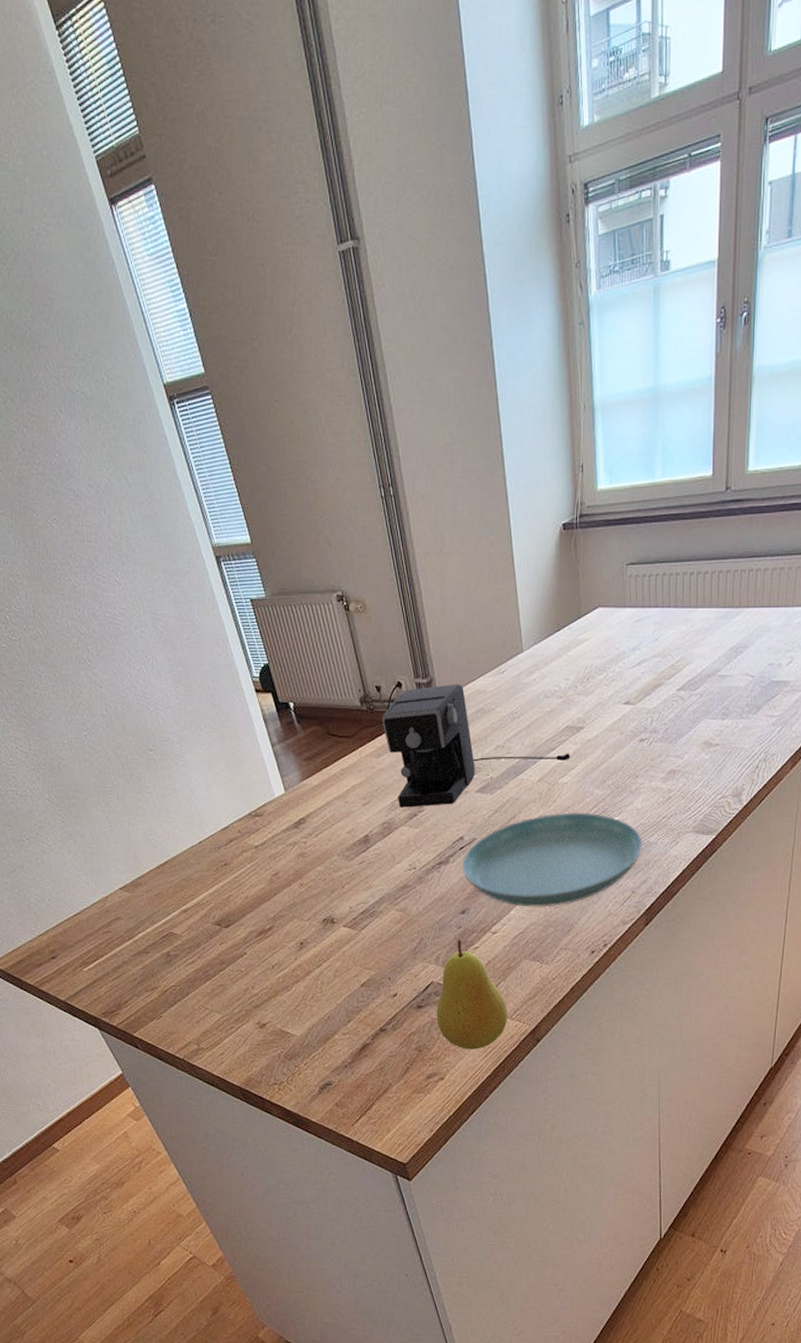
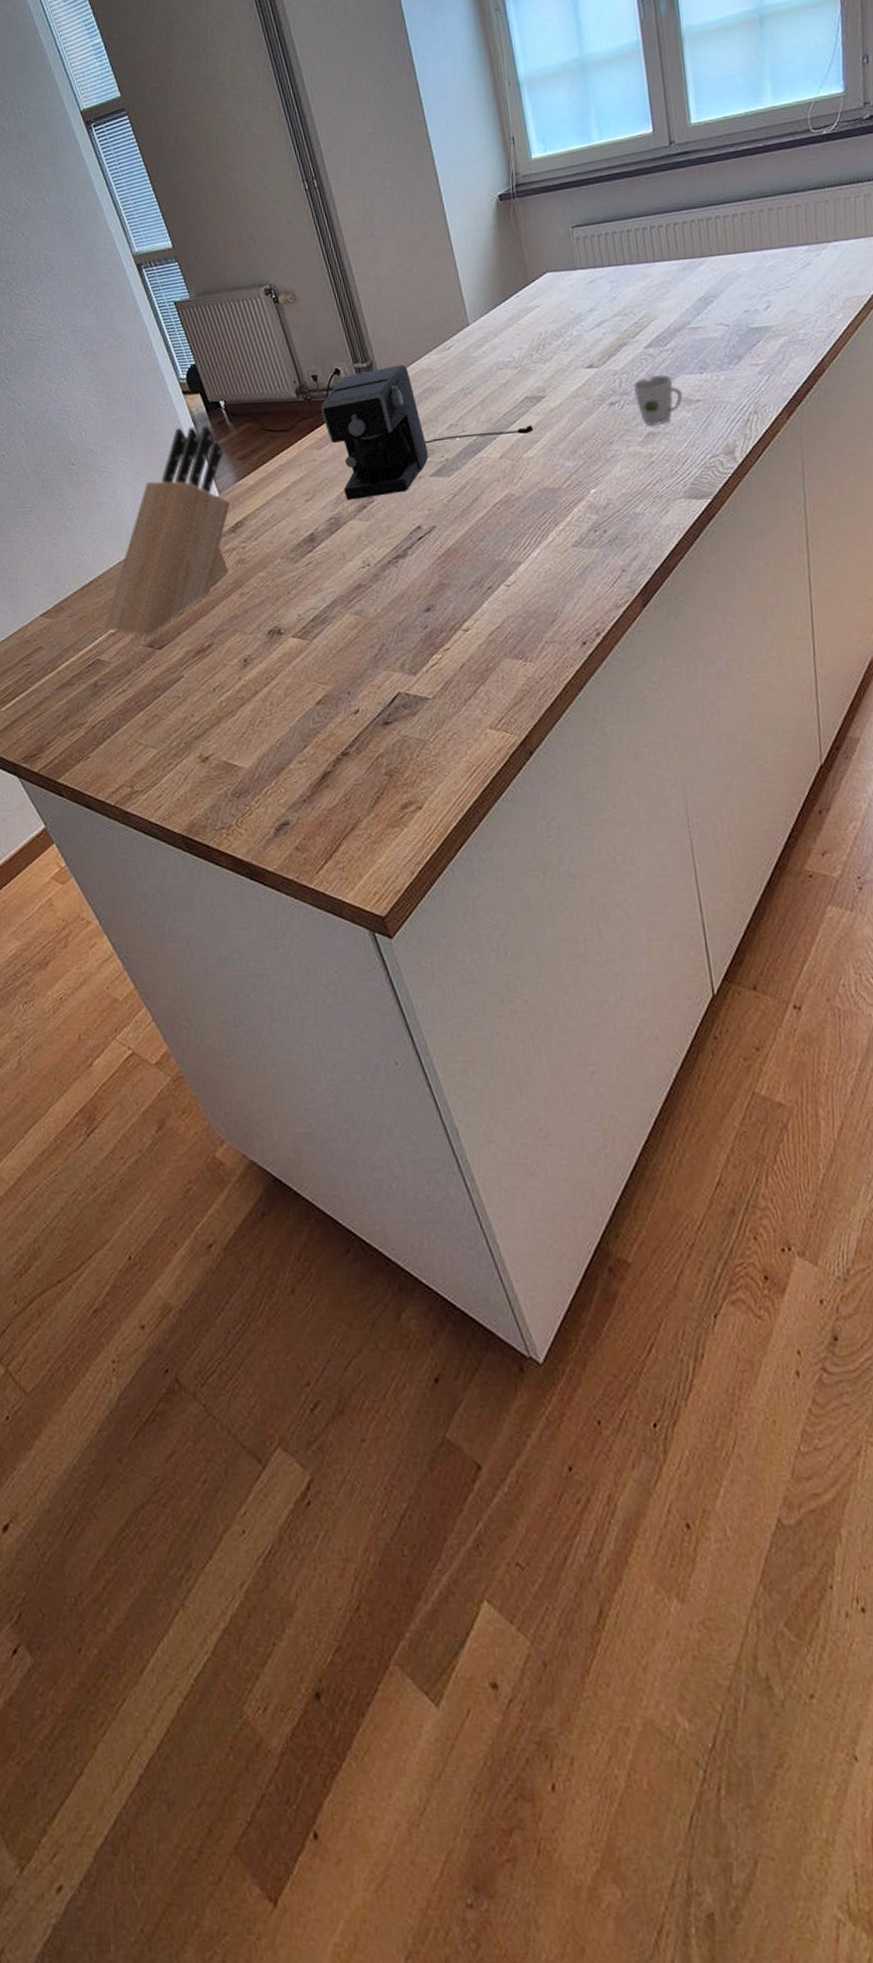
knife block: none [177,724,294,916] -> present [104,425,230,637]
fruit: present [436,939,507,1049] -> none [406,641,492,770]
saucer: present [462,812,642,907] -> none [422,487,628,598]
cup: none [663,717,705,764] -> present [634,375,683,426]

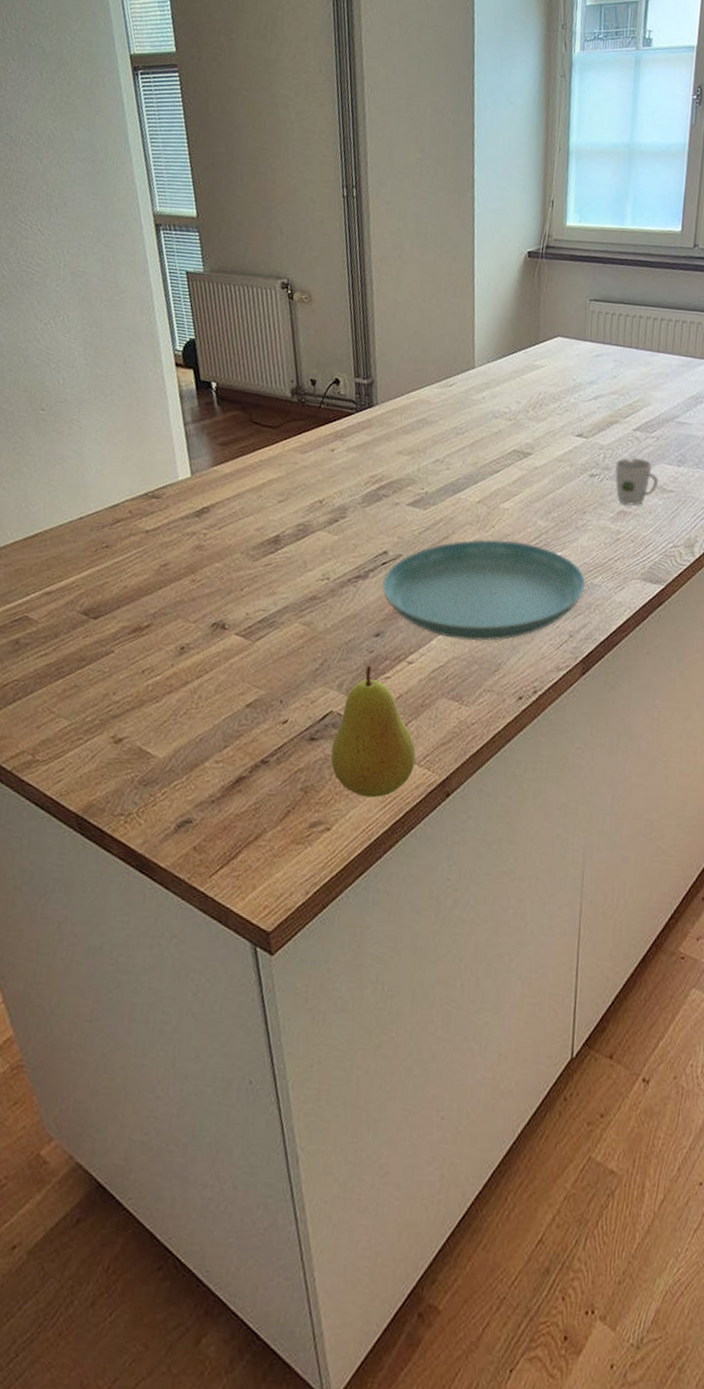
knife block: present [104,425,230,637] -> none [40,397,205,604]
coffee maker: present [320,364,534,500] -> none [312,387,515,515]
fruit: none [406,641,492,770] -> present [330,665,416,798]
saucer: none [422,487,628,598] -> present [382,539,585,642]

